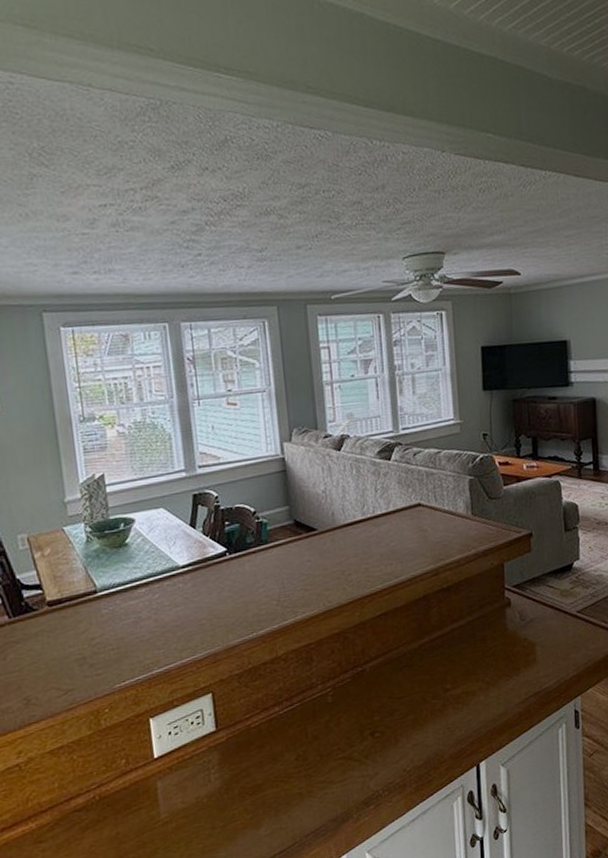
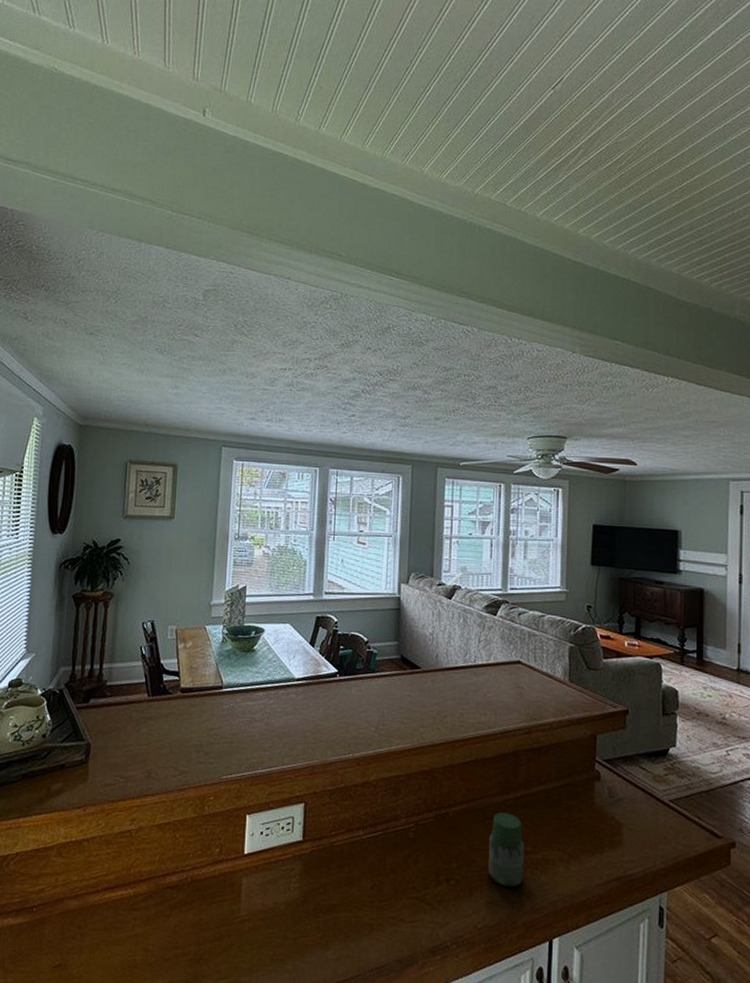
jar: none [409,656,446,727] -> present [487,812,525,888]

